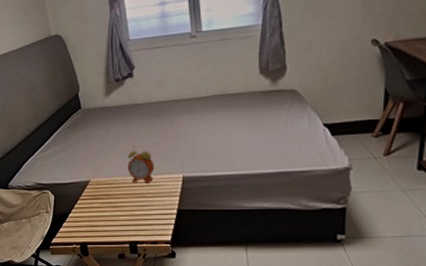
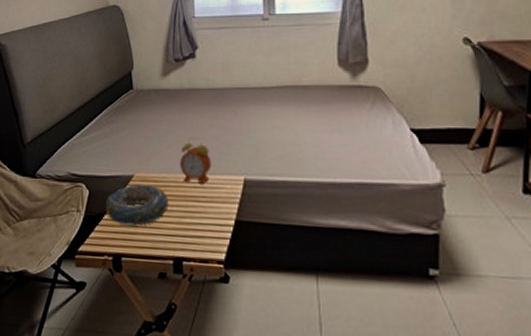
decorative bowl: none [69,186,122,220] -> present [105,183,169,226]

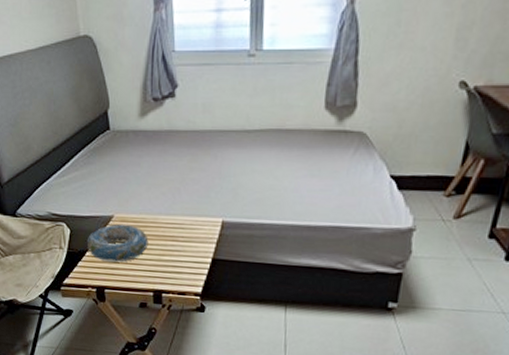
alarm clock: present [180,138,212,184] -> none [159,180,191,225]

